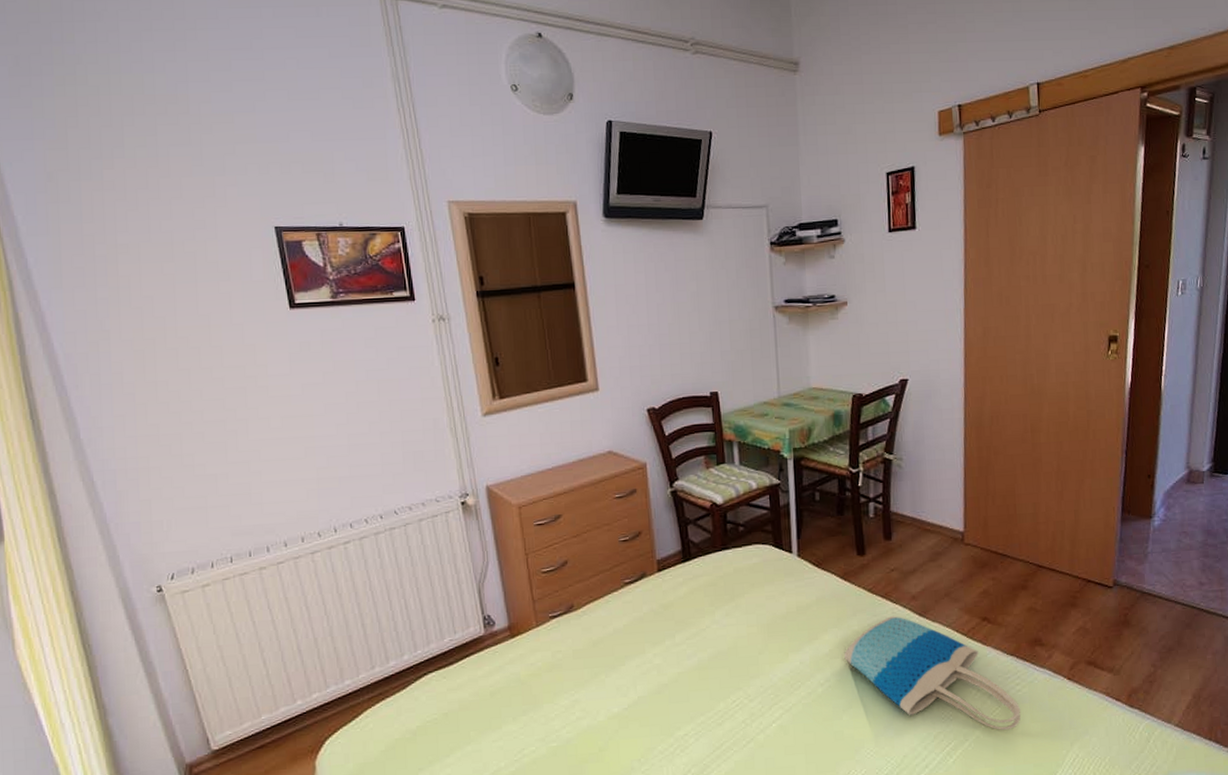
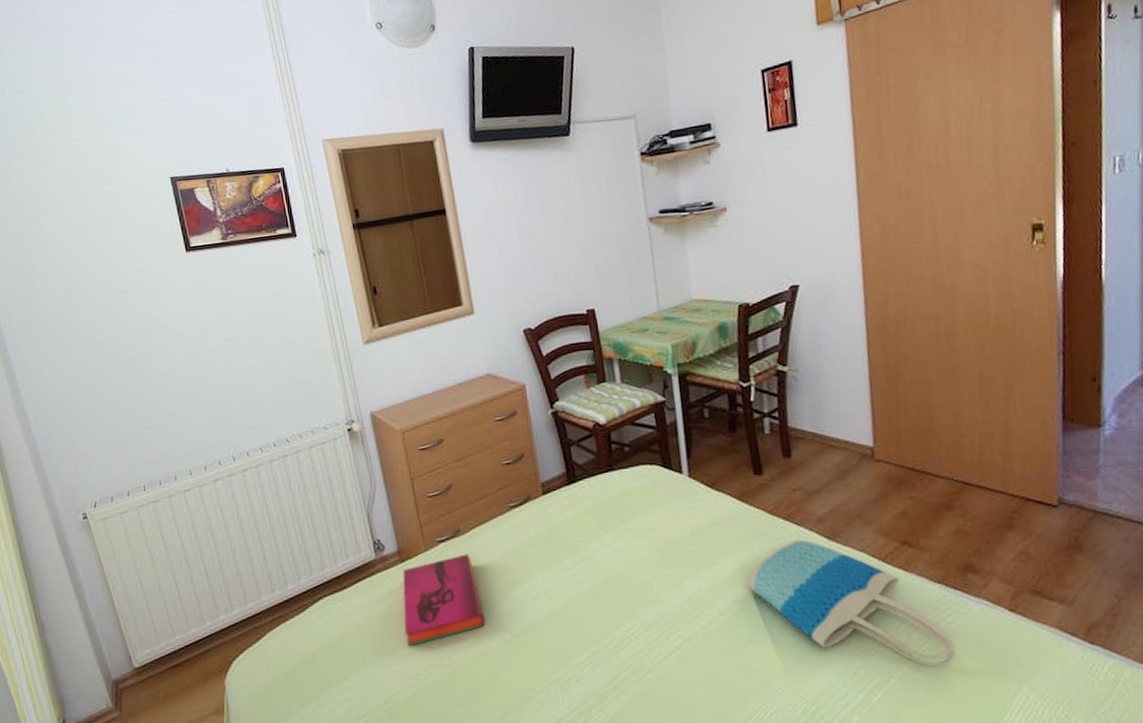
hardback book: none [511,629,594,721] -> present [403,554,485,646]

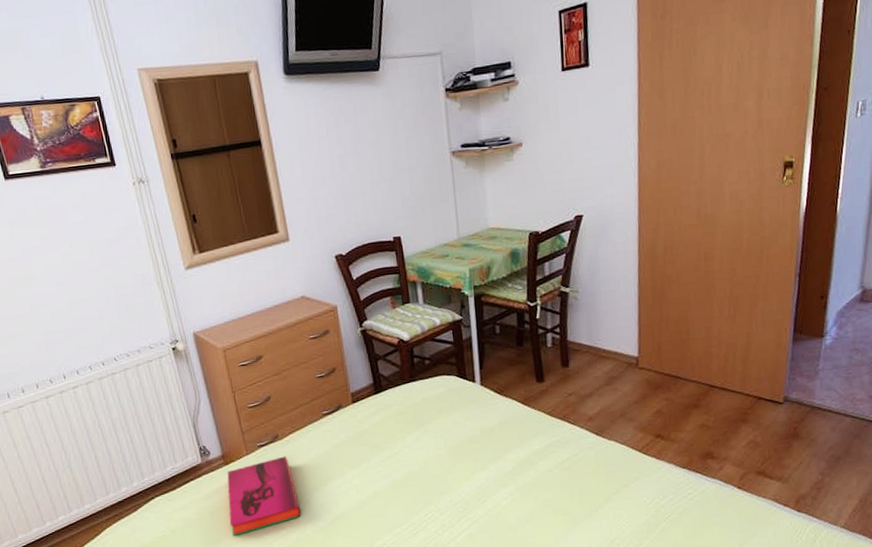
tote bag: present [746,539,955,667] -> none [526,436,693,535]

